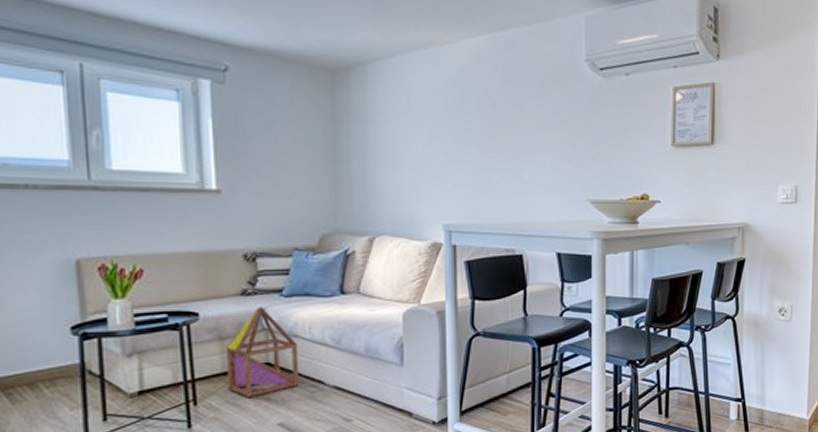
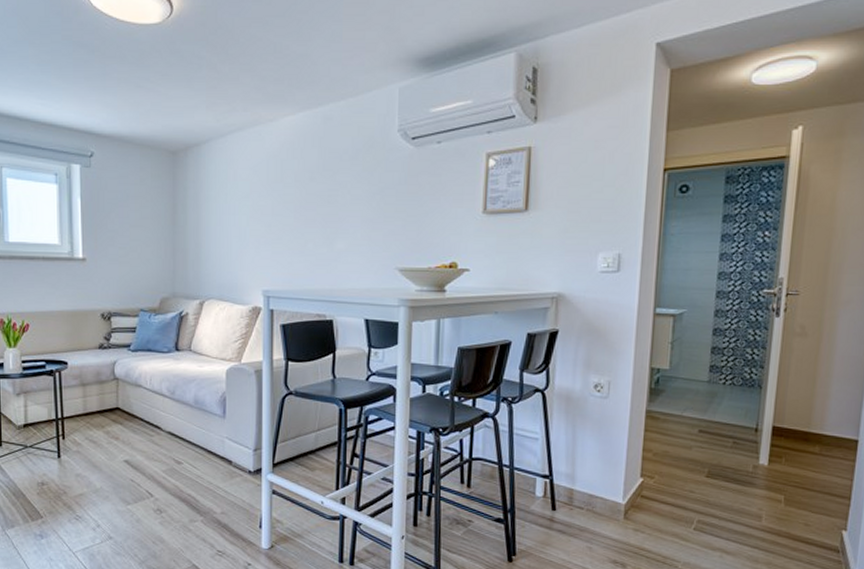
geometric solid: present [225,307,300,397] -> none [86,359,142,436]

